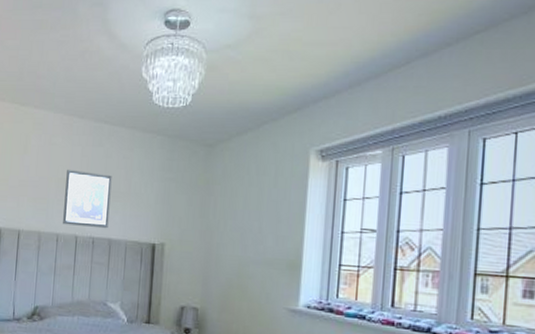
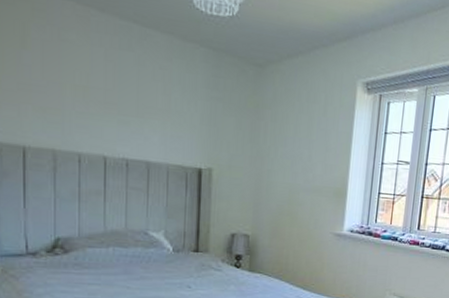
wall art: present [63,170,112,229] -> none [86,76,147,150]

